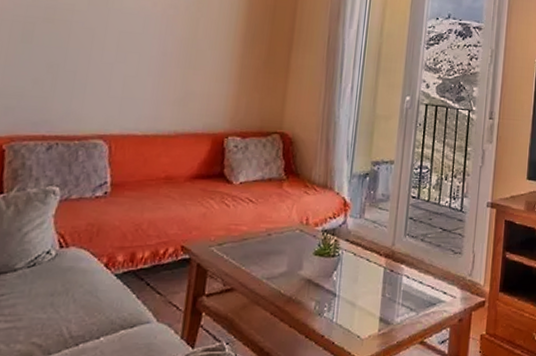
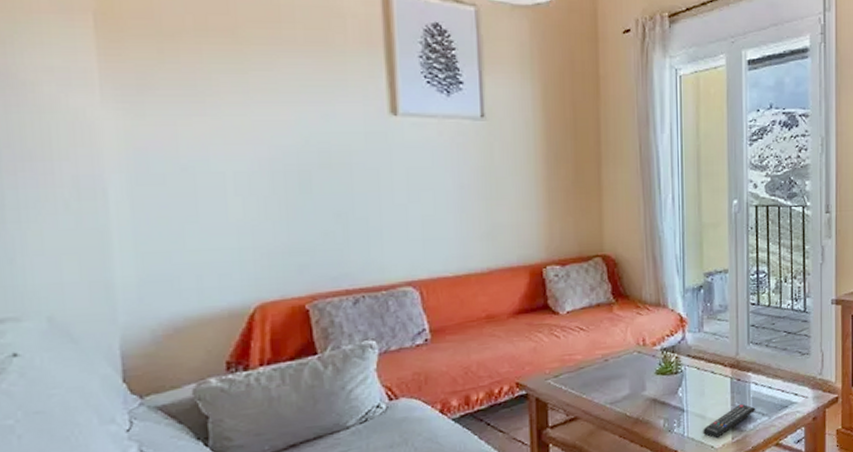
remote control: none [351,295,405,329] -> present [703,403,756,439]

